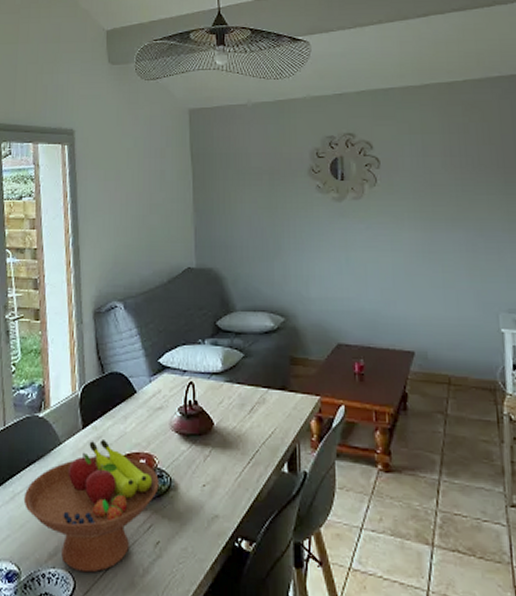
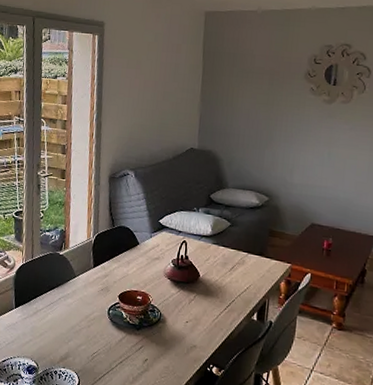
fruit bowl: present [23,440,159,573] -> none [44,277,151,376]

